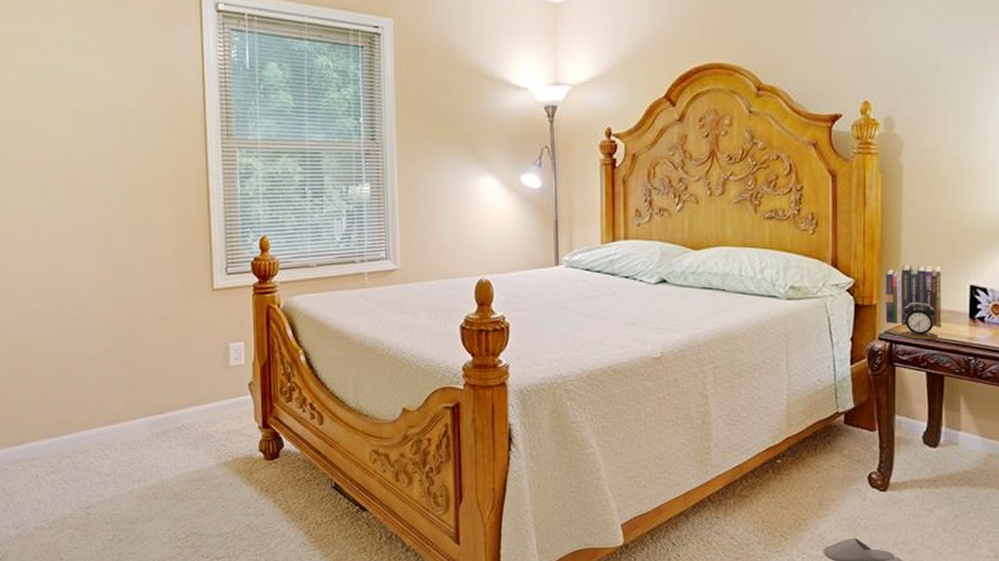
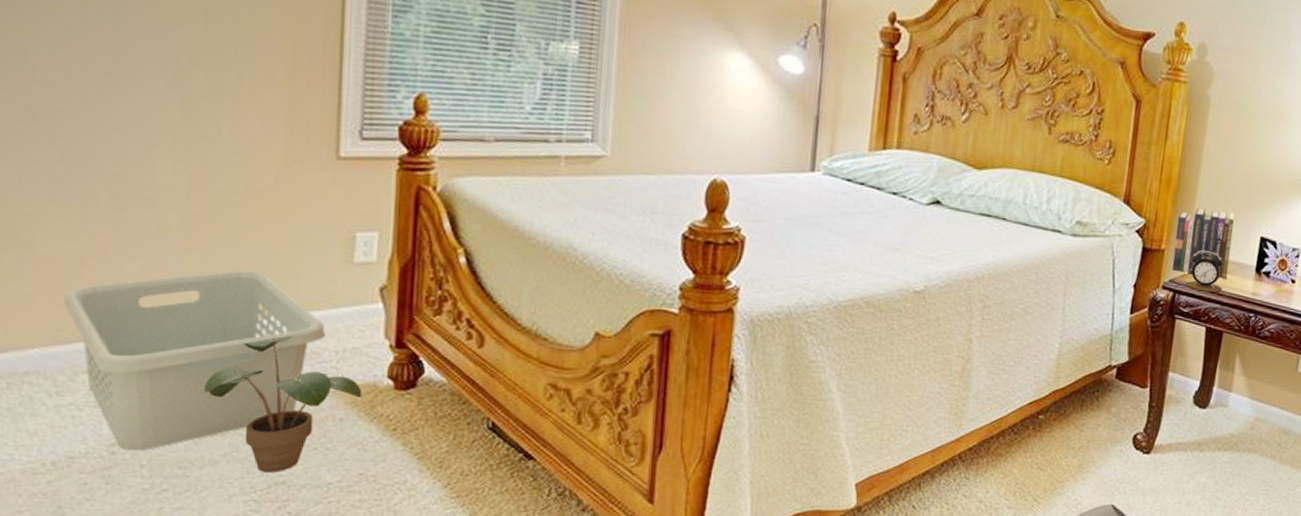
laundry basket: none [51,376,215,512] -> present [63,269,325,451]
potted plant: none [141,423,244,525] -> present [204,335,363,473]

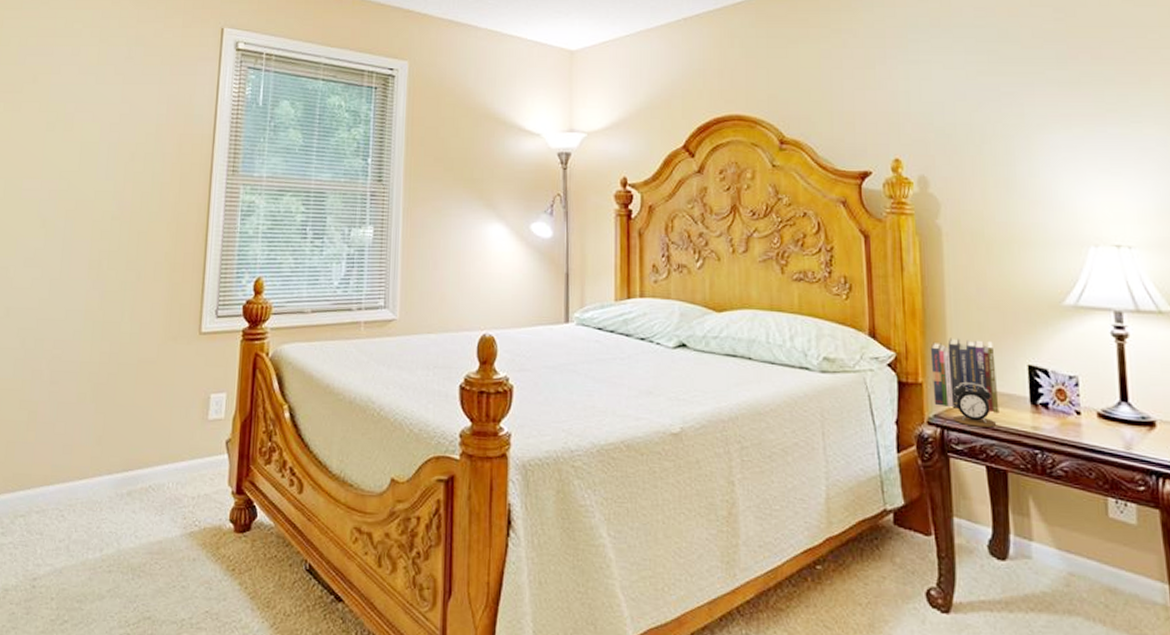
laundry basket: present [63,269,325,451] -> none [13,428,186,585]
potted plant: present [204,335,363,473] -> none [99,483,211,608]

